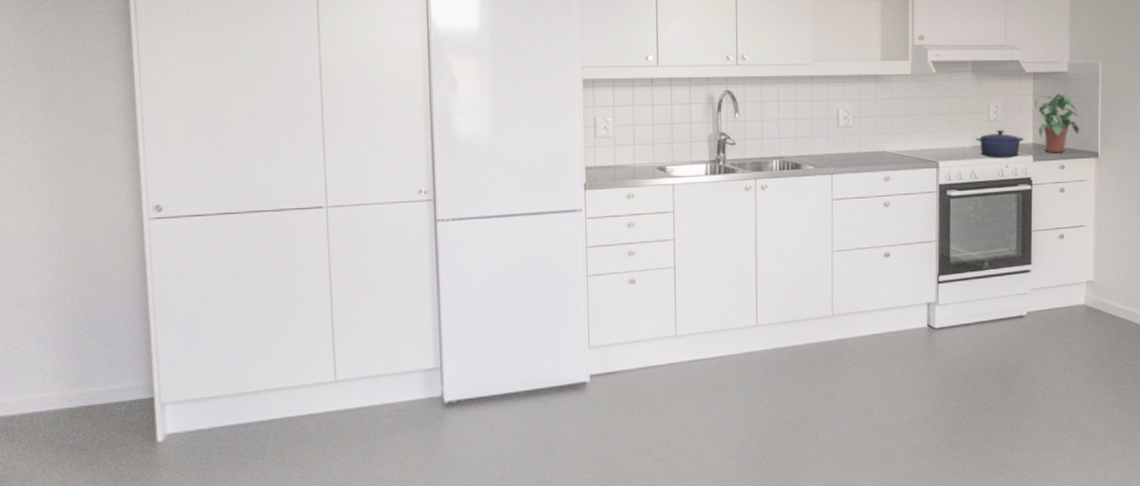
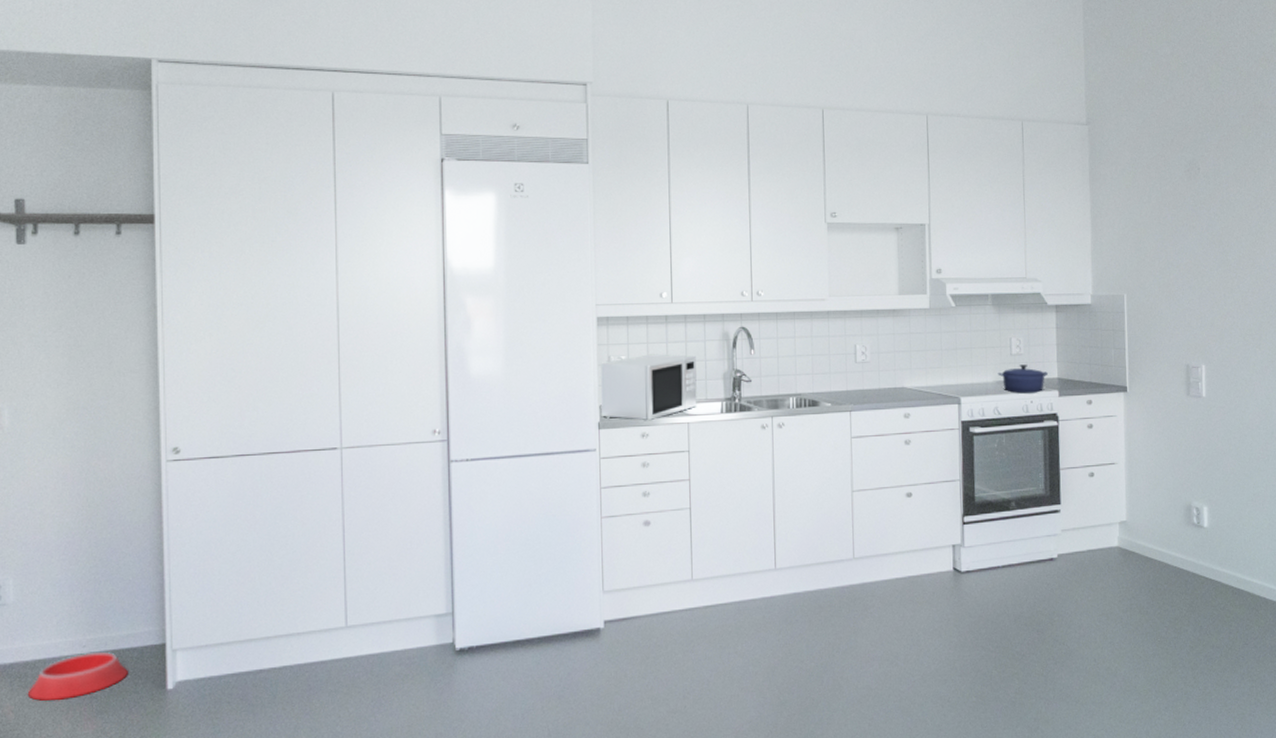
pet bowl: none [15,406,117,454] -> present [27,652,128,701]
microwave: none [587,116,682,182] -> present [601,354,697,421]
potted plant: present [1033,94,1079,153] -> none [1057,326,1106,388]

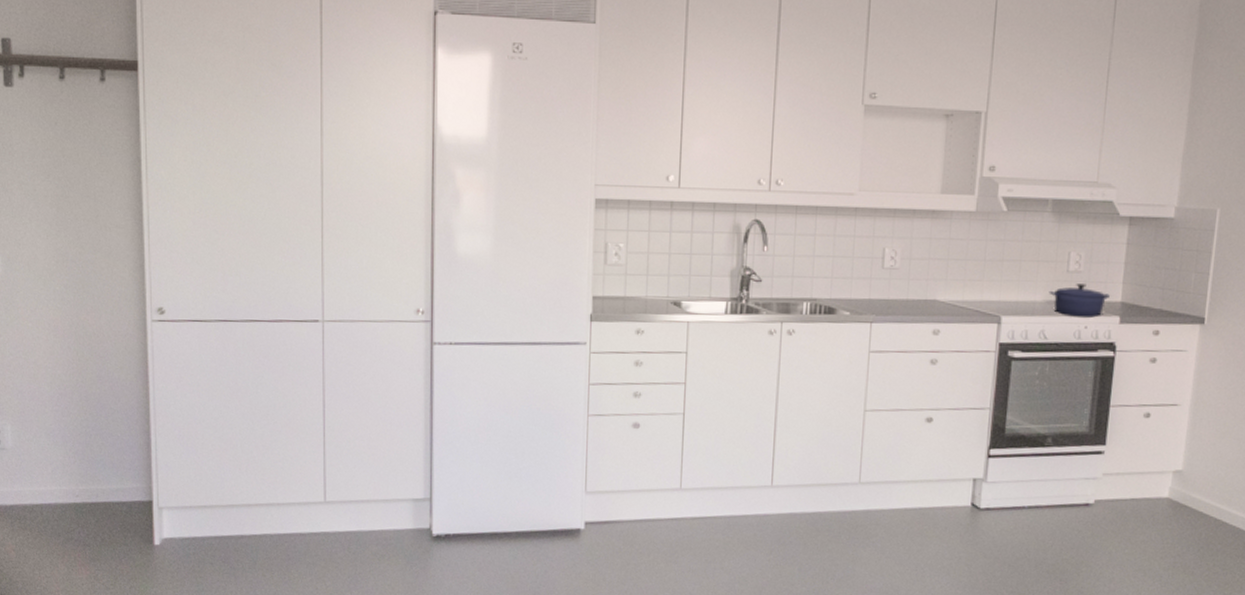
pet bowl: present [27,652,128,701] -> none [26,502,118,545]
microwave: present [601,354,697,421] -> none [595,243,702,317]

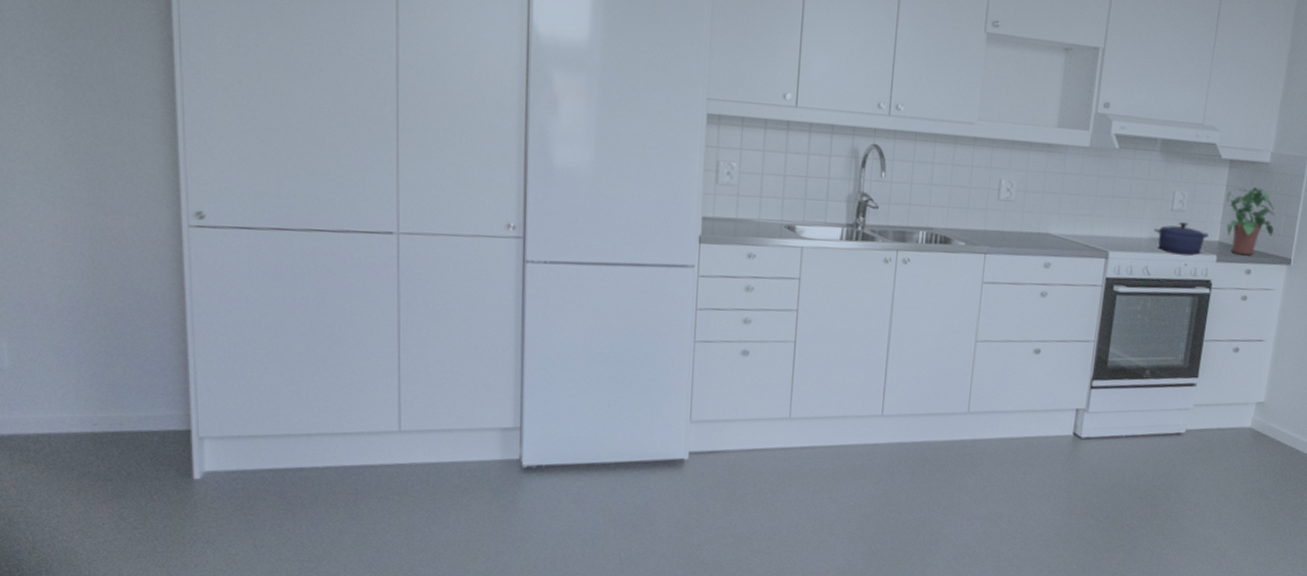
potted plant: none [1127,244,1184,316] -> present [1226,187,1275,256]

